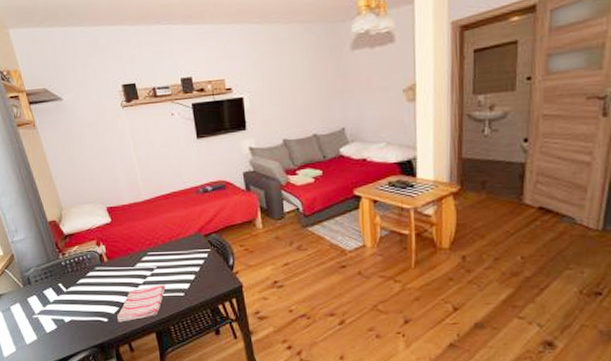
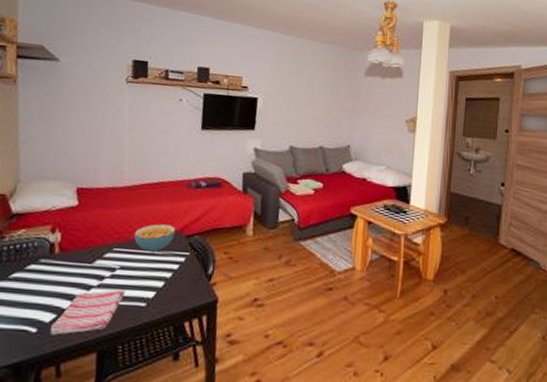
cereal bowl: none [161,228,195,252] -> present [134,224,176,252]

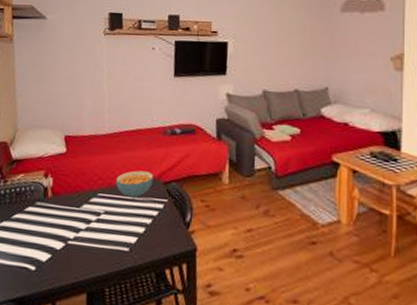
dish towel: present [50,289,125,335] -> none [46,233,110,274]

